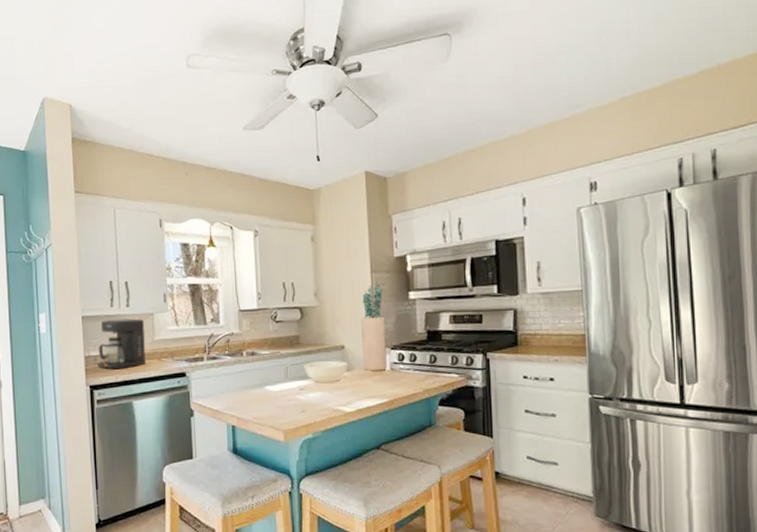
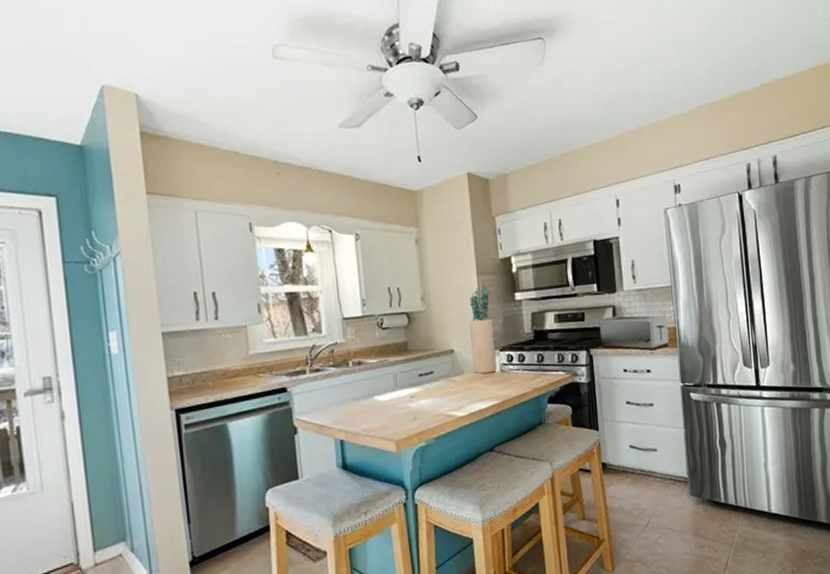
coffee maker: present [97,318,147,370] -> none [183,332,241,390]
bowl: present [303,361,349,384] -> none [413,365,459,390]
toaster: none [497,319,577,358] -> present [598,315,669,351]

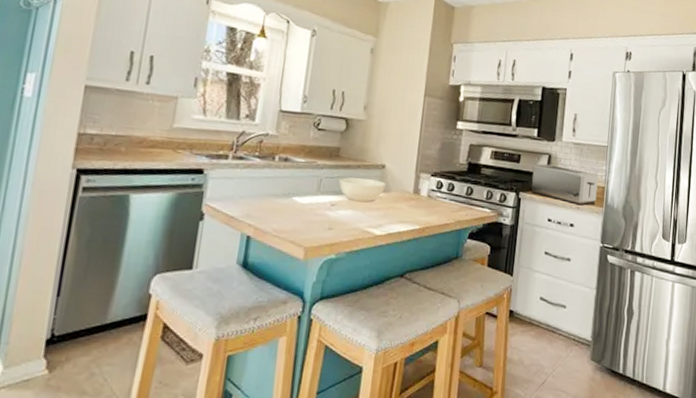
bowl: none [413,365,459,390] -> present [338,177,387,203]
vase: present [469,284,497,375] -> none [400,106,433,197]

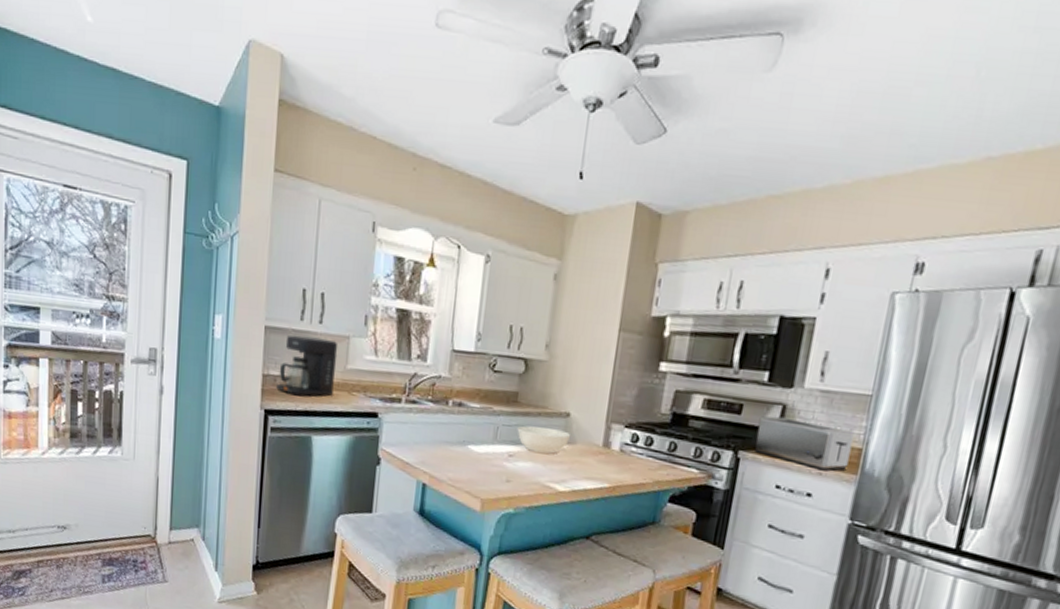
coffee maker: none [92,94,165,155] -> present [276,335,338,397]

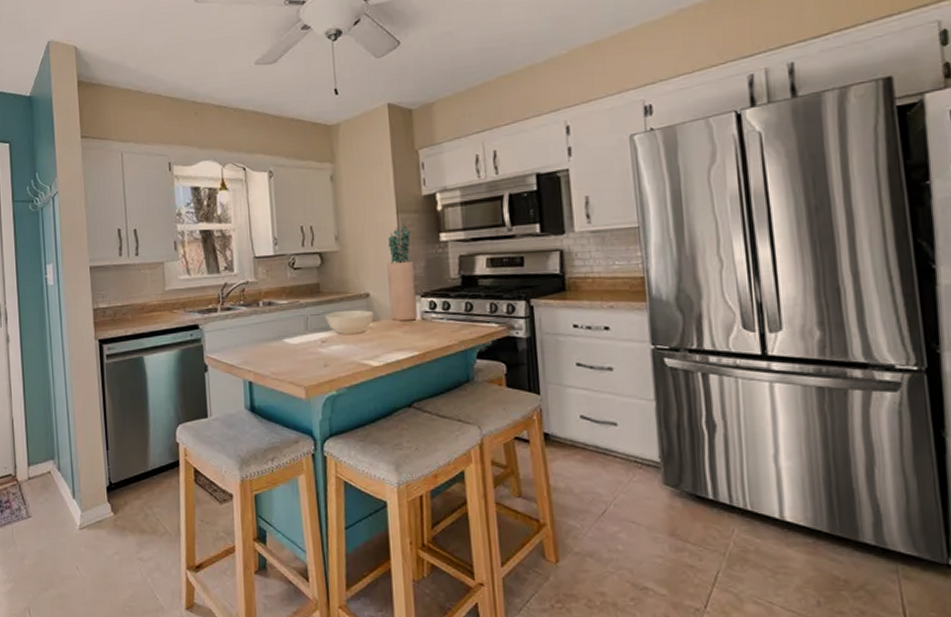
coffee maker: present [276,335,338,397] -> none [106,268,158,323]
vase: none [587,344,629,451] -> present [387,224,417,322]
toaster: present [754,416,854,472] -> none [541,261,635,304]

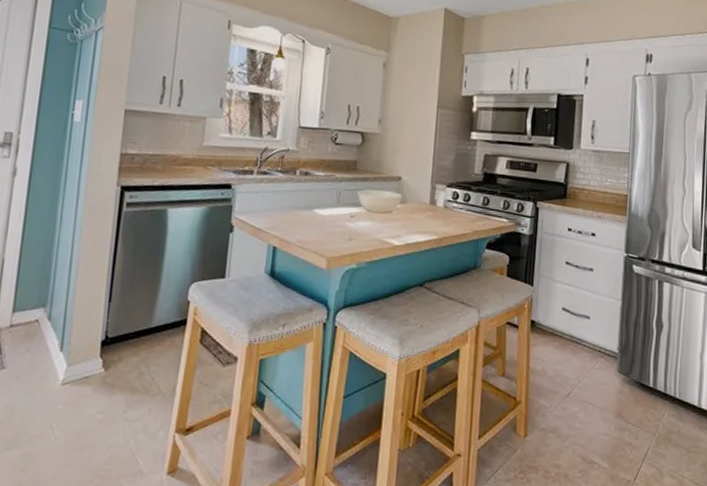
vase: present [387,224,417,322] -> none [417,118,446,208]

